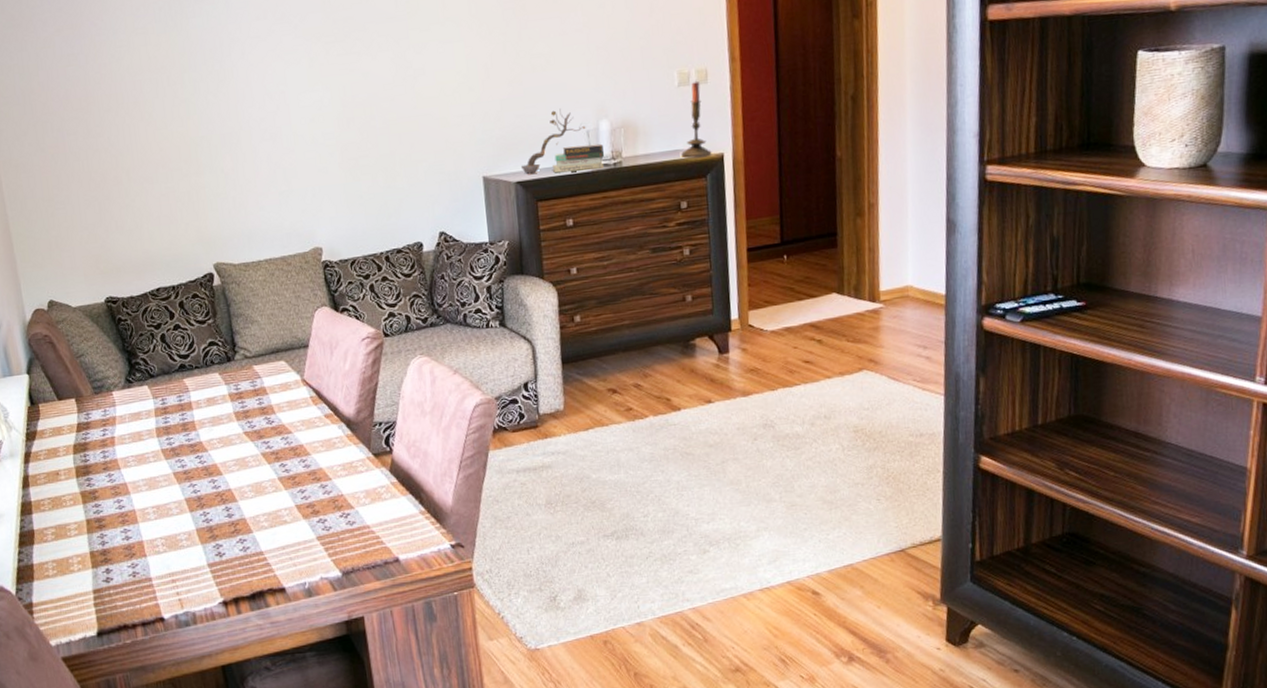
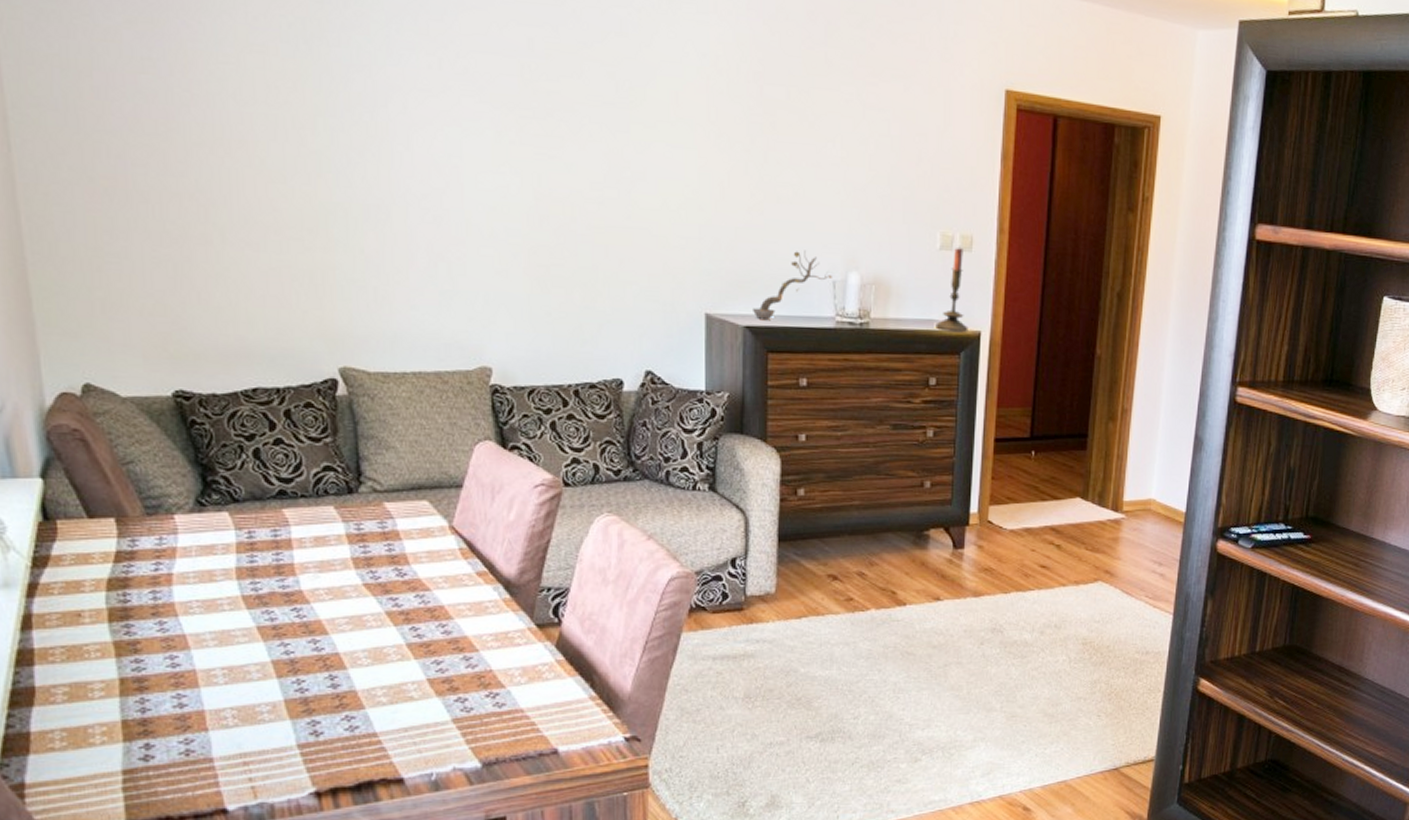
books: present [552,143,605,173] -> none [788,294,851,328]

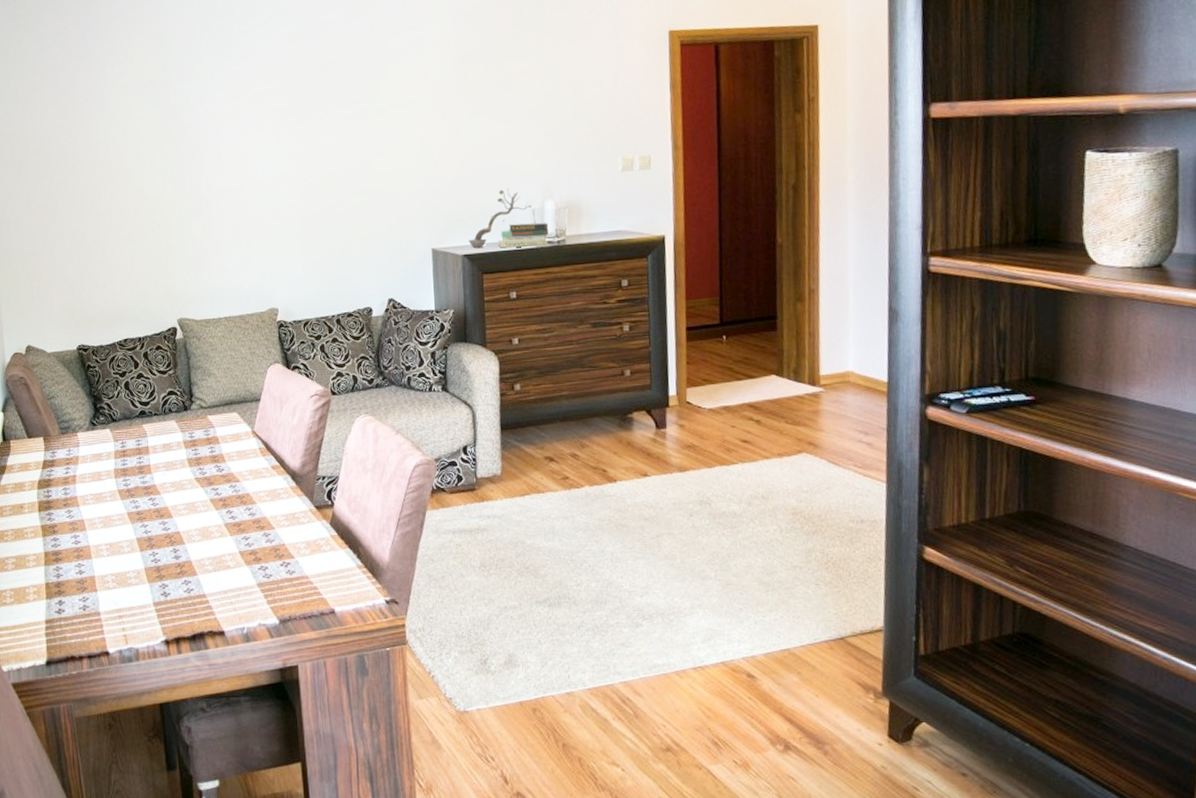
books: none [788,294,851,328] -> present [498,222,549,248]
candle: present [935,246,968,333] -> none [623,166,653,240]

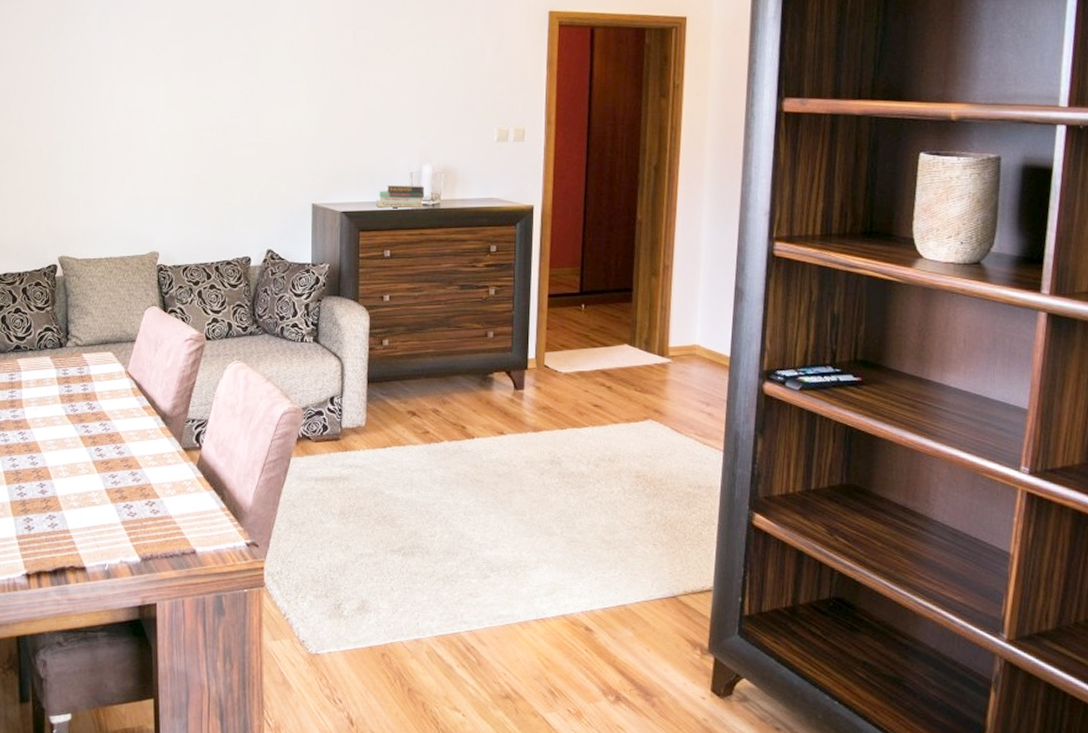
plant: present [468,188,532,249] -> none [347,150,410,207]

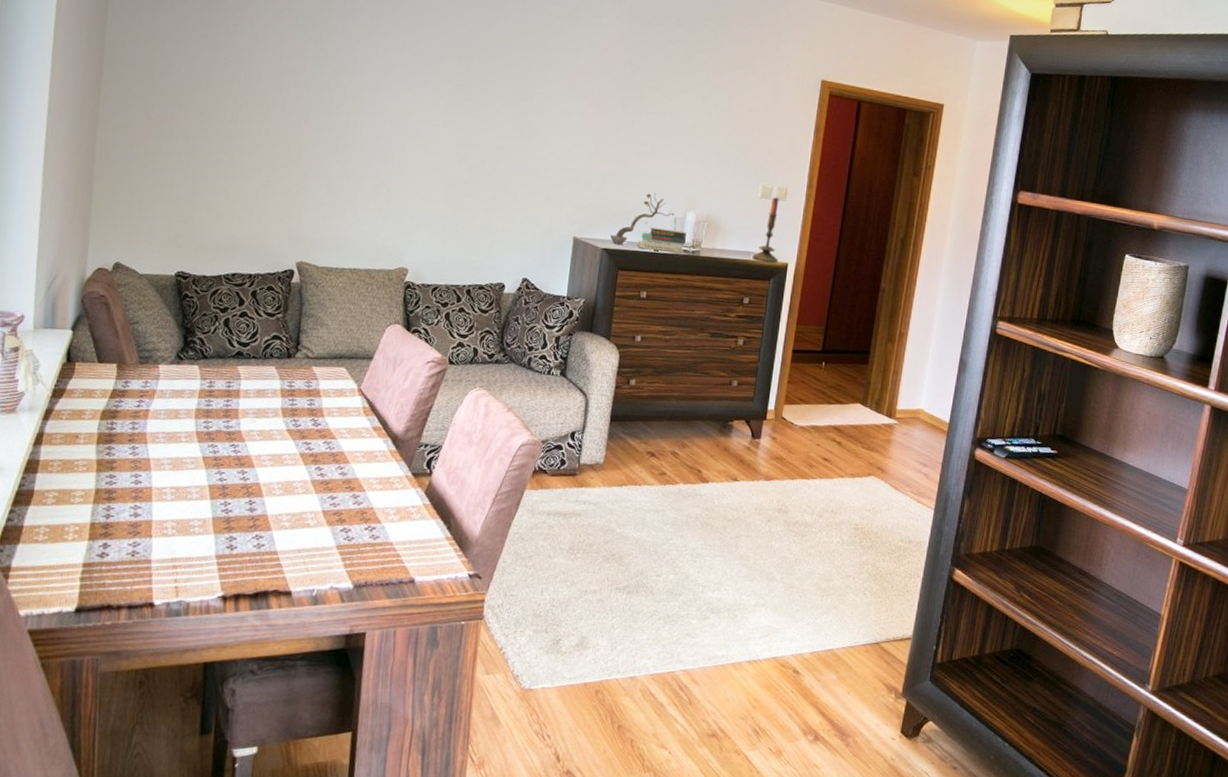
plant: none [347,150,410,207] -> present [609,193,675,245]
candle: none [495,138,523,208] -> present [752,196,779,264]

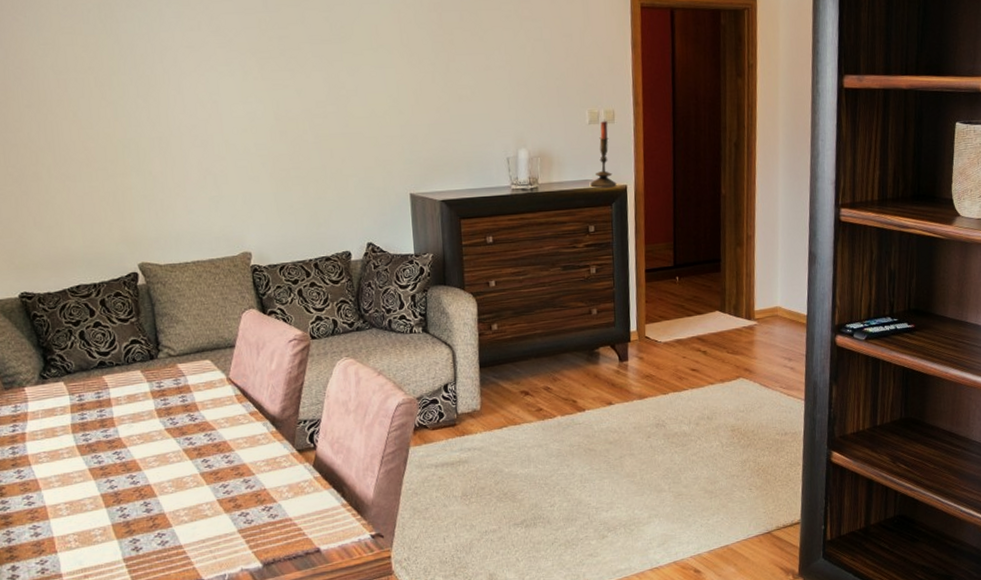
plant: present [609,193,675,245] -> none [445,136,506,195]
books: present [637,226,687,254] -> none [474,170,523,194]

